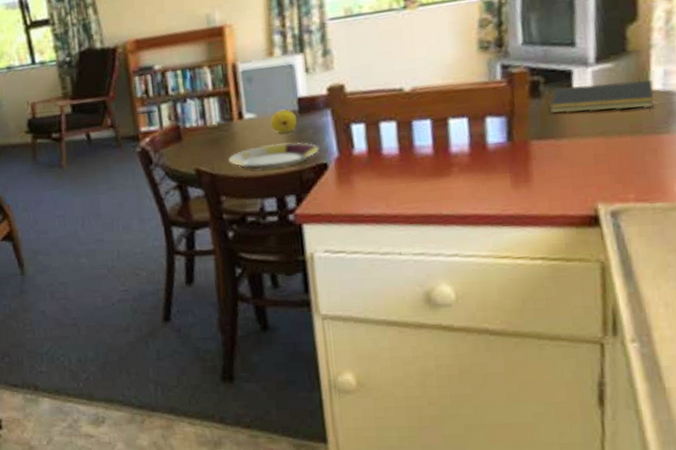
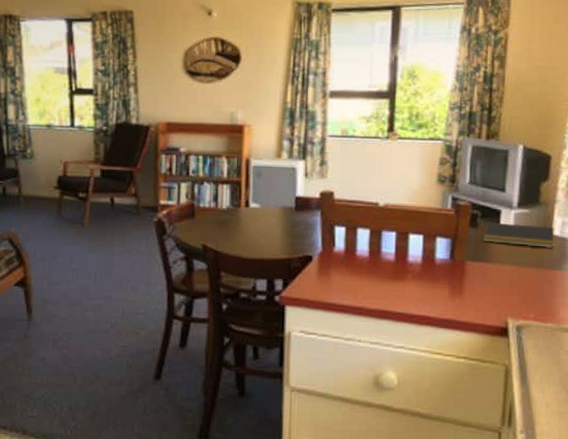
plate: present [229,142,320,170] -> none [232,233,307,254]
fruit: present [270,109,297,134] -> none [271,205,292,225]

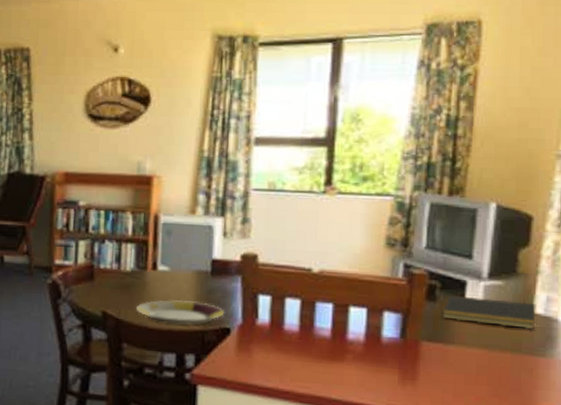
plate: none [232,233,307,254] -> present [136,300,225,325]

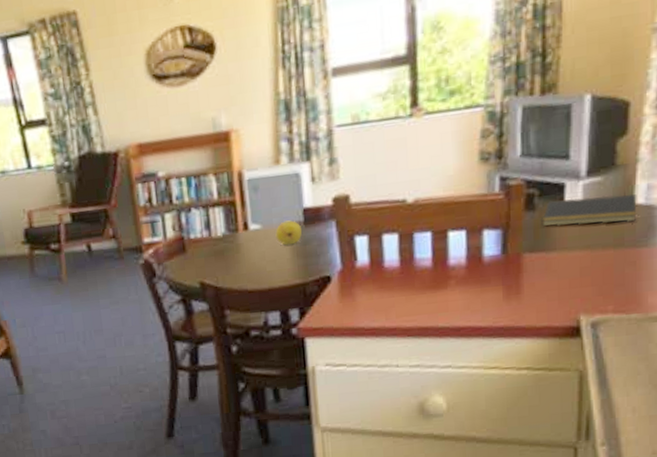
plate: present [136,300,225,325] -> none [233,255,323,283]
fruit: none [182,268,208,292] -> present [275,220,302,246]

